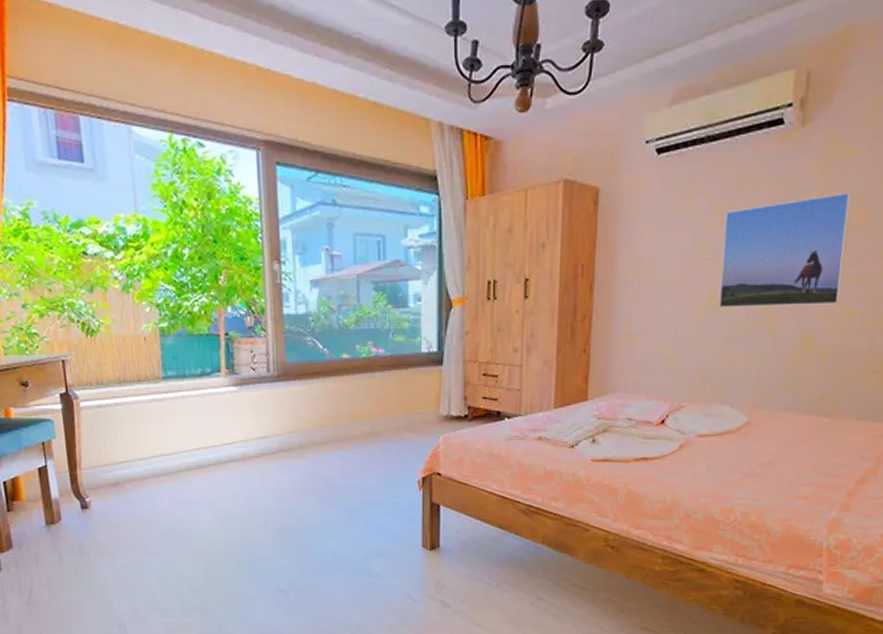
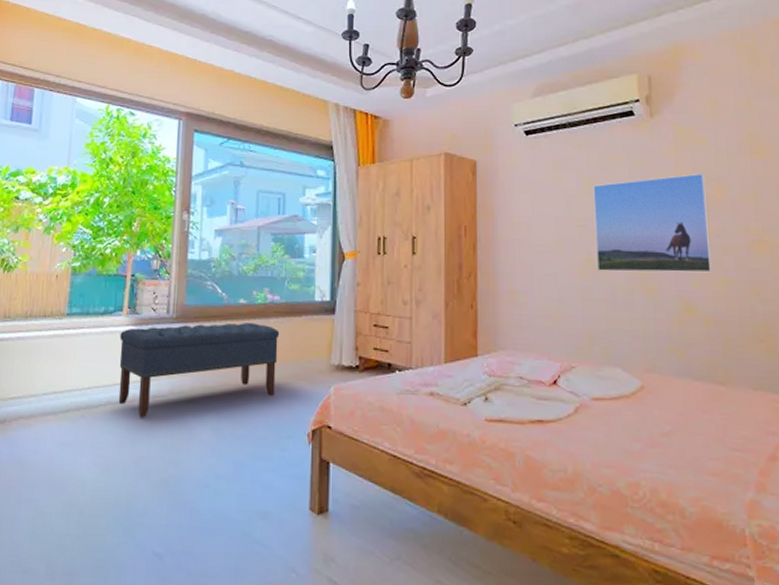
bench: none [221,378,386,475] -> present [118,323,280,418]

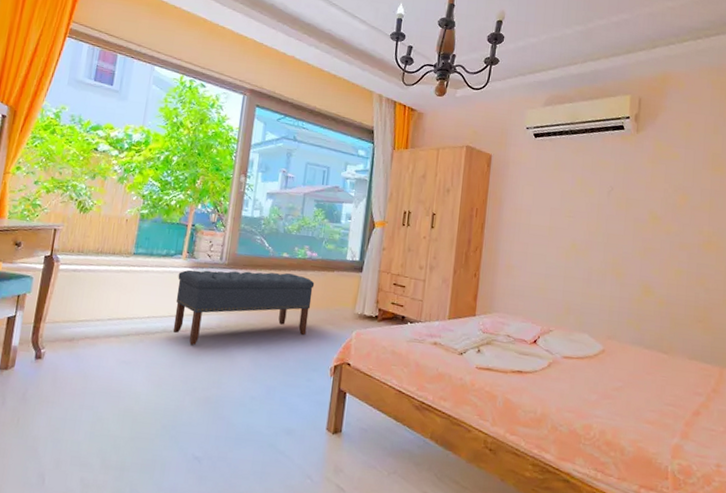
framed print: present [593,173,713,273] -> none [579,182,674,264]

